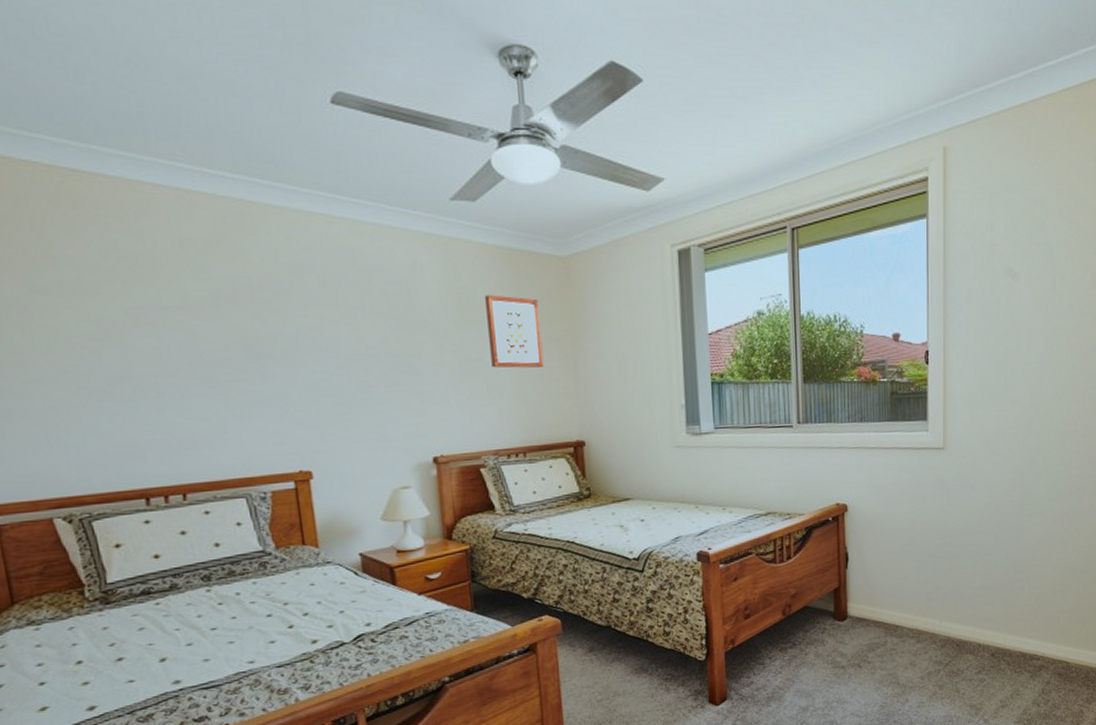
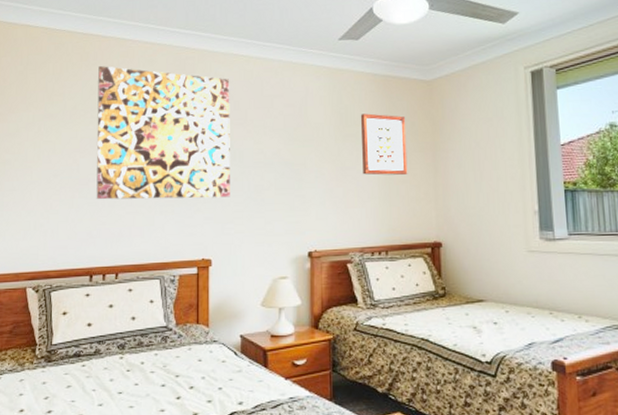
wall art: none [105,219,327,403] -> present [96,66,230,200]

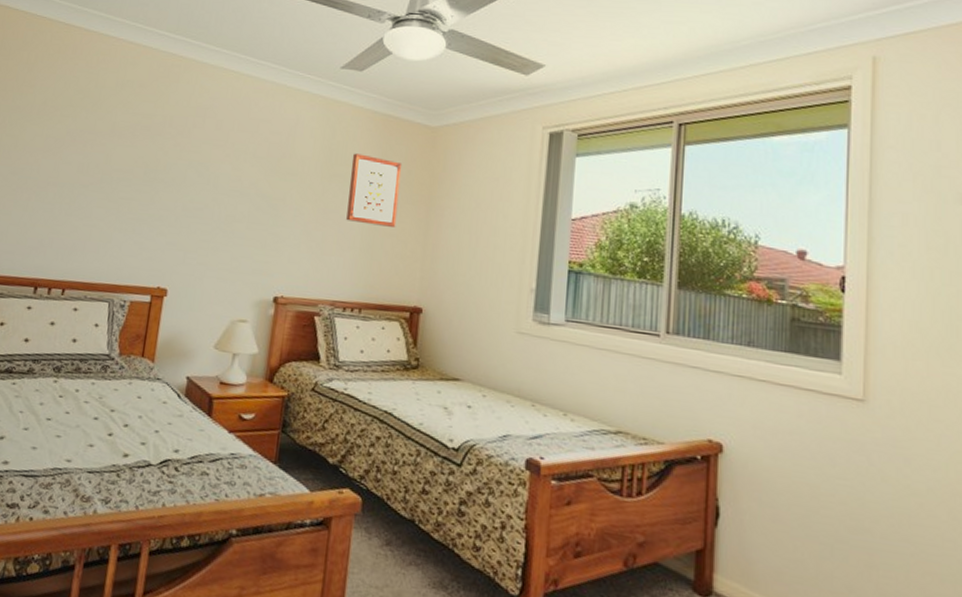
wall art: present [96,66,230,200] -> none [53,61,215,224]

